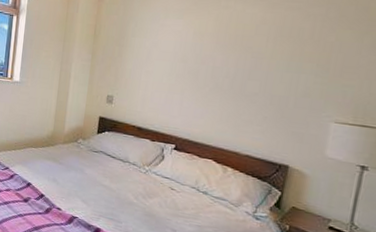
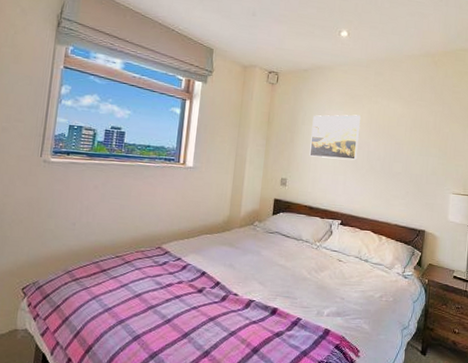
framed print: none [139,23,206,77] -> present [309,114,361,161]

